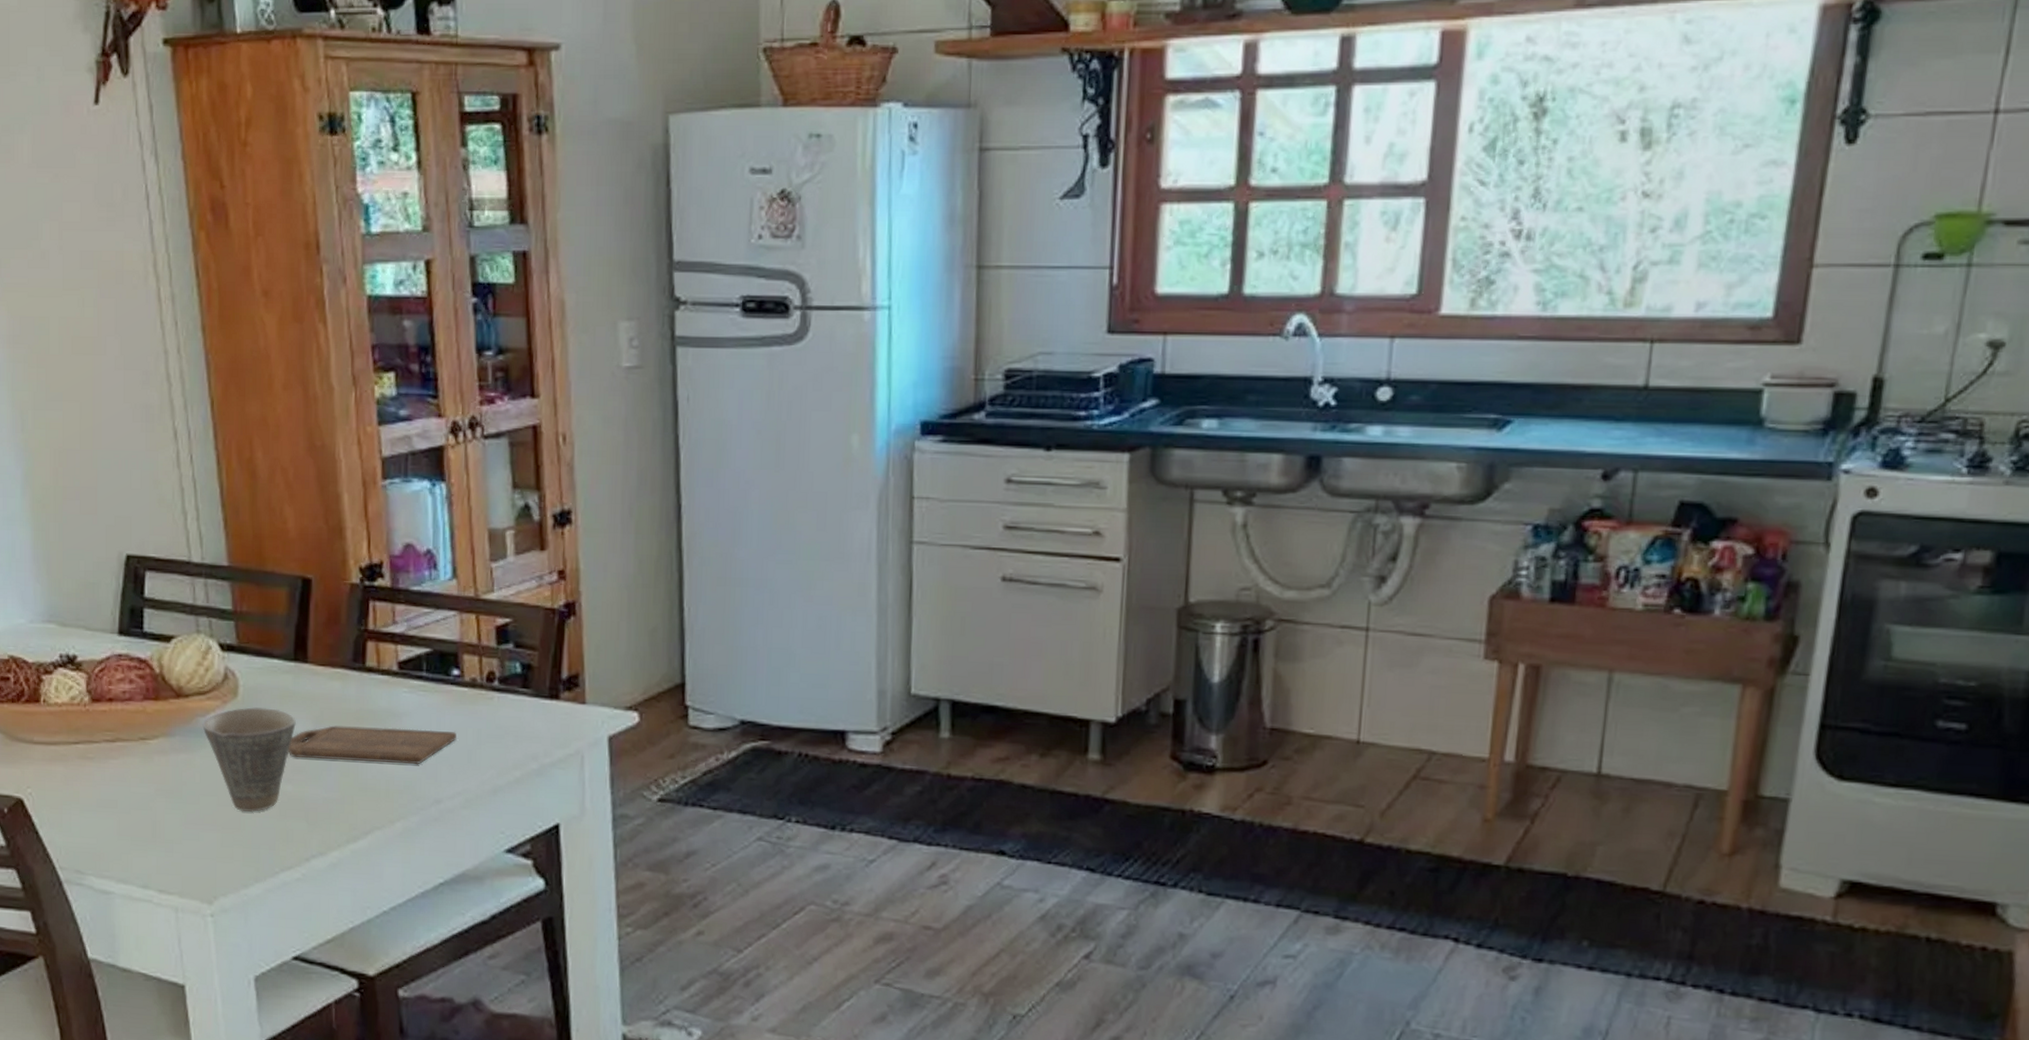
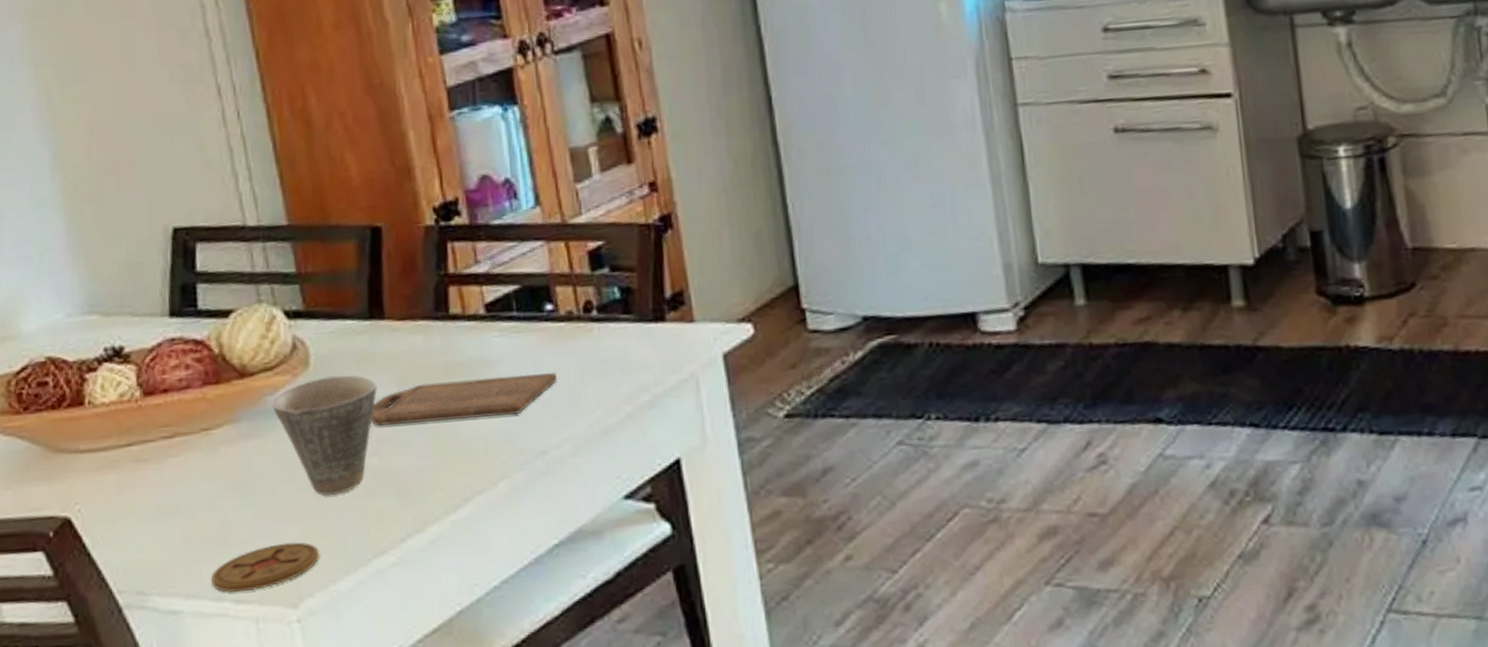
coaster: none [139,847,235,885] -> present [210,542,320,593]

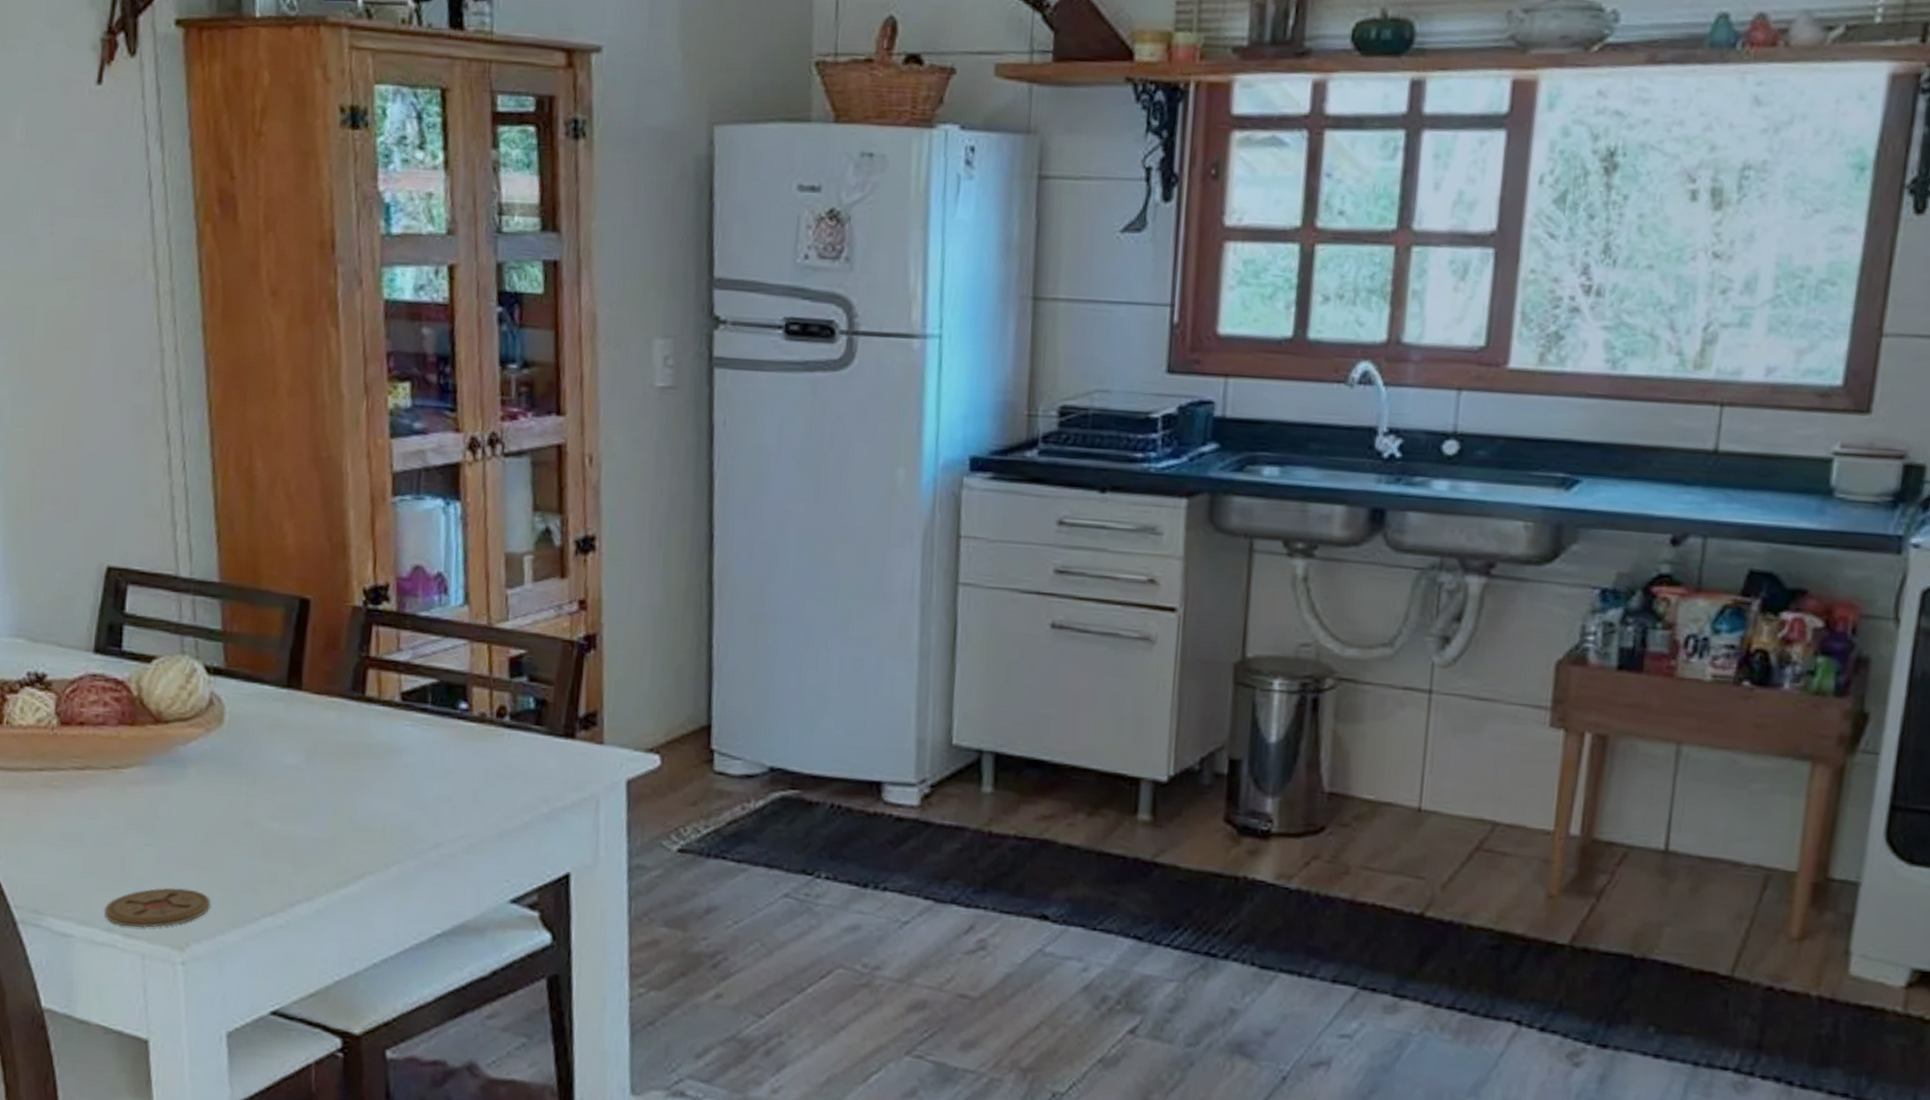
cup: present [272,374,378,497] -> none [182,736,287,852]
cutting board: present [370,371,557,426] -> none [275,759,462,804]

